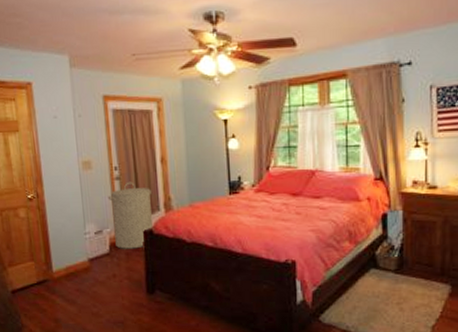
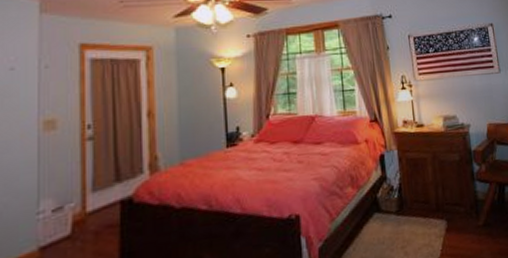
laundry hamper: present [107,181,152,249] -> none [74,141,133,228]

